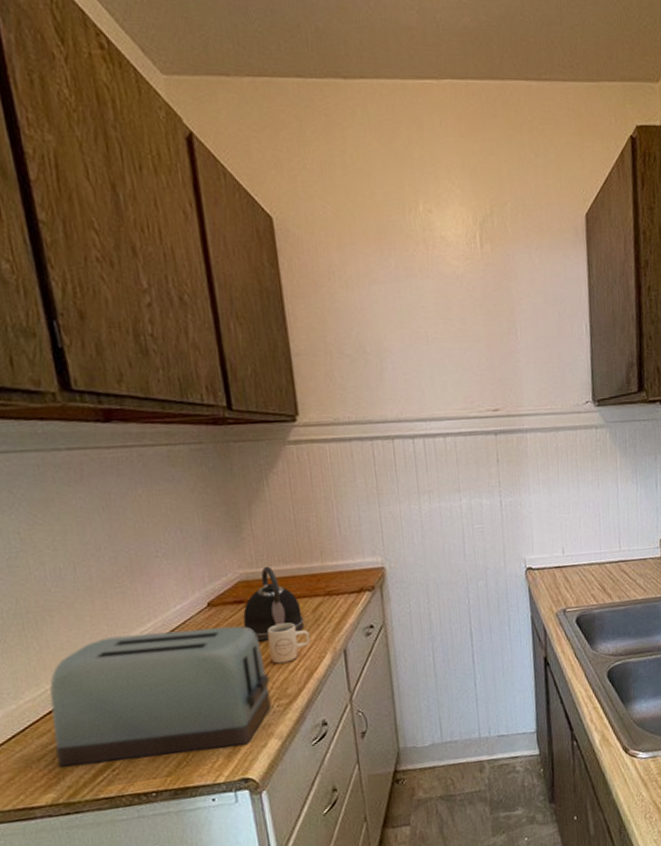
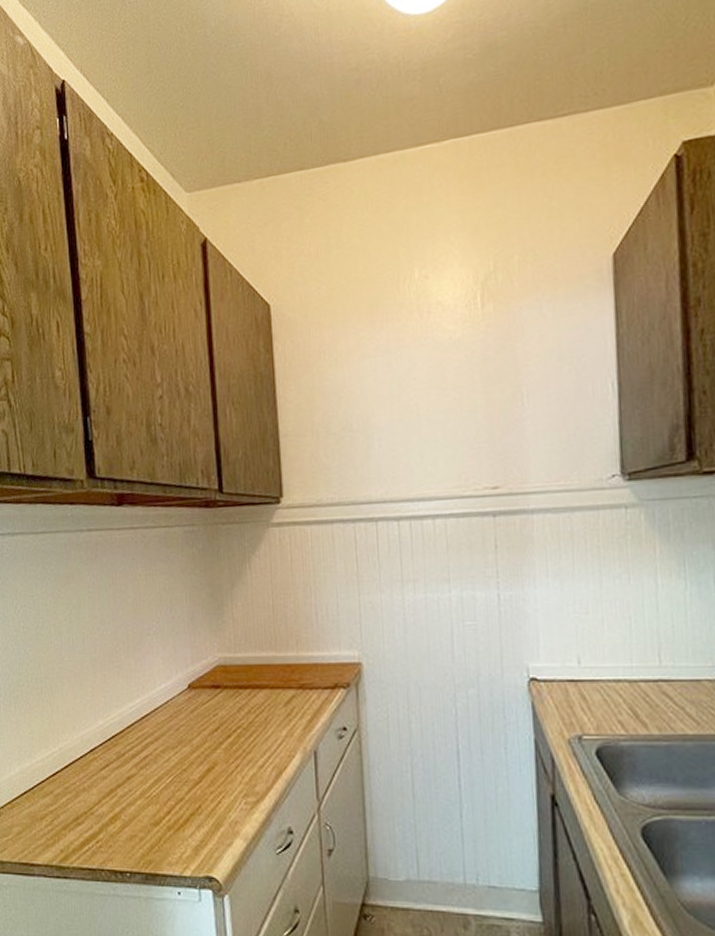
toaster: present [49,626,272,767] -> none [54,709,240,839]
kettle: present [243,566,304,642] -> none [218,652,276,731]
mug: present [267,622,310,664] -> none [239,714,281,757]

